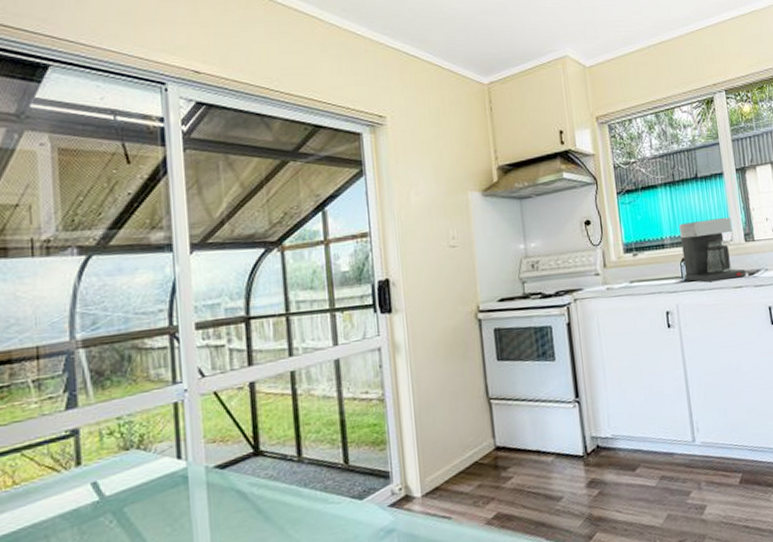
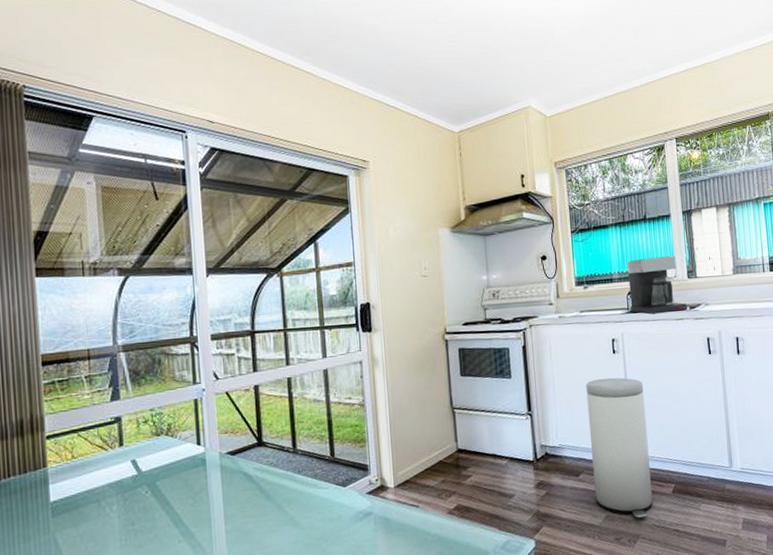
pedal bin: none [639,355,719,516] -> present [586,377,653,519]

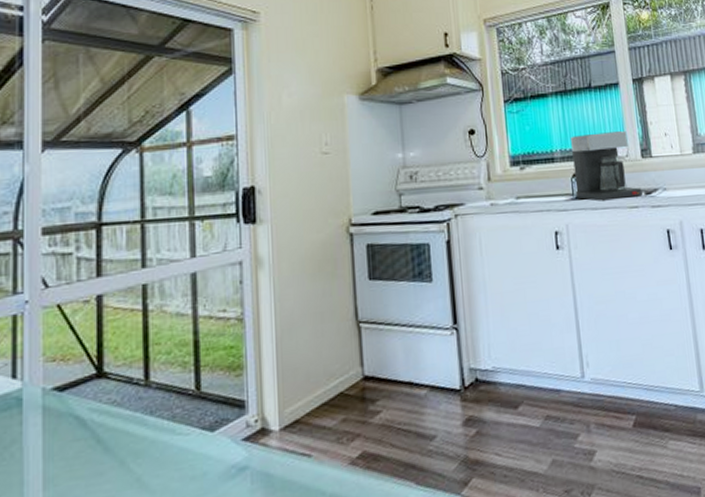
pedal bin: present [586,377,653,519] -> none [524,279,610,463]

